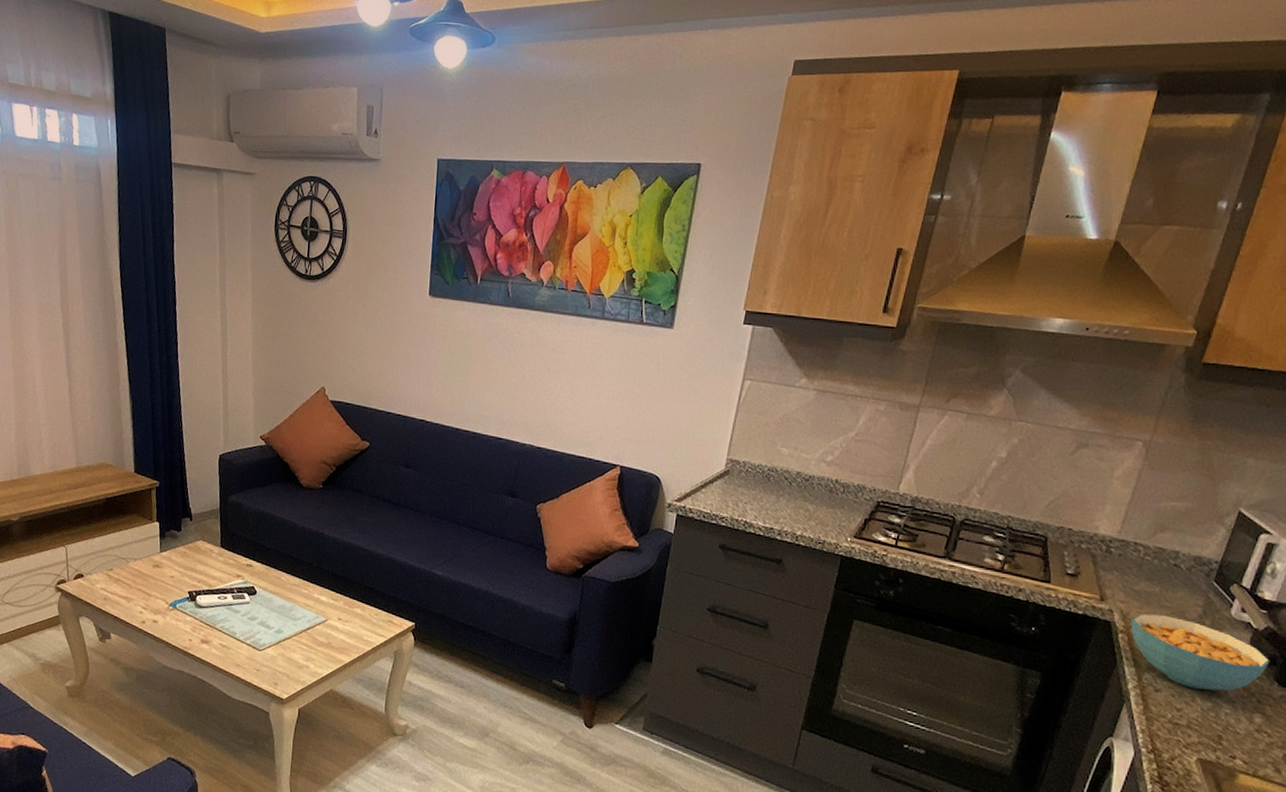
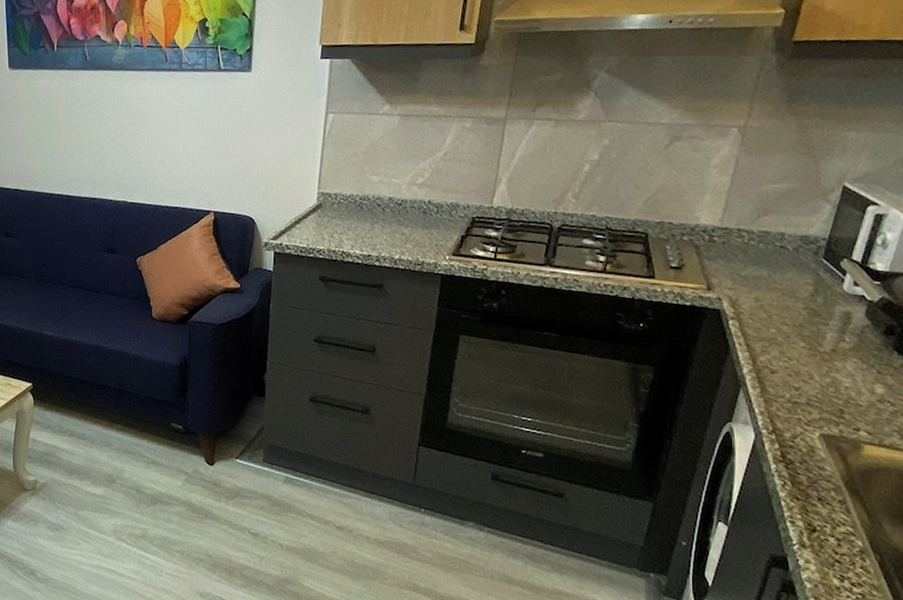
cereal bowl: present [1131,613,1270,691] -> none [741,297,888,366]

